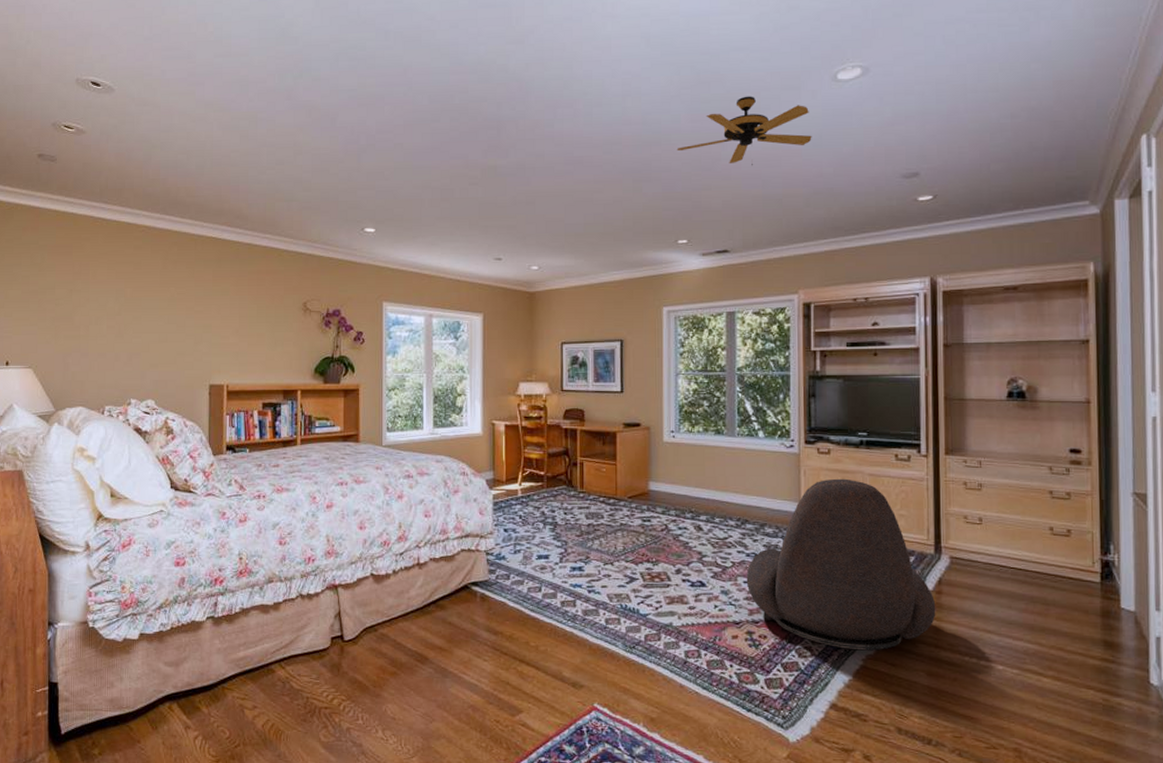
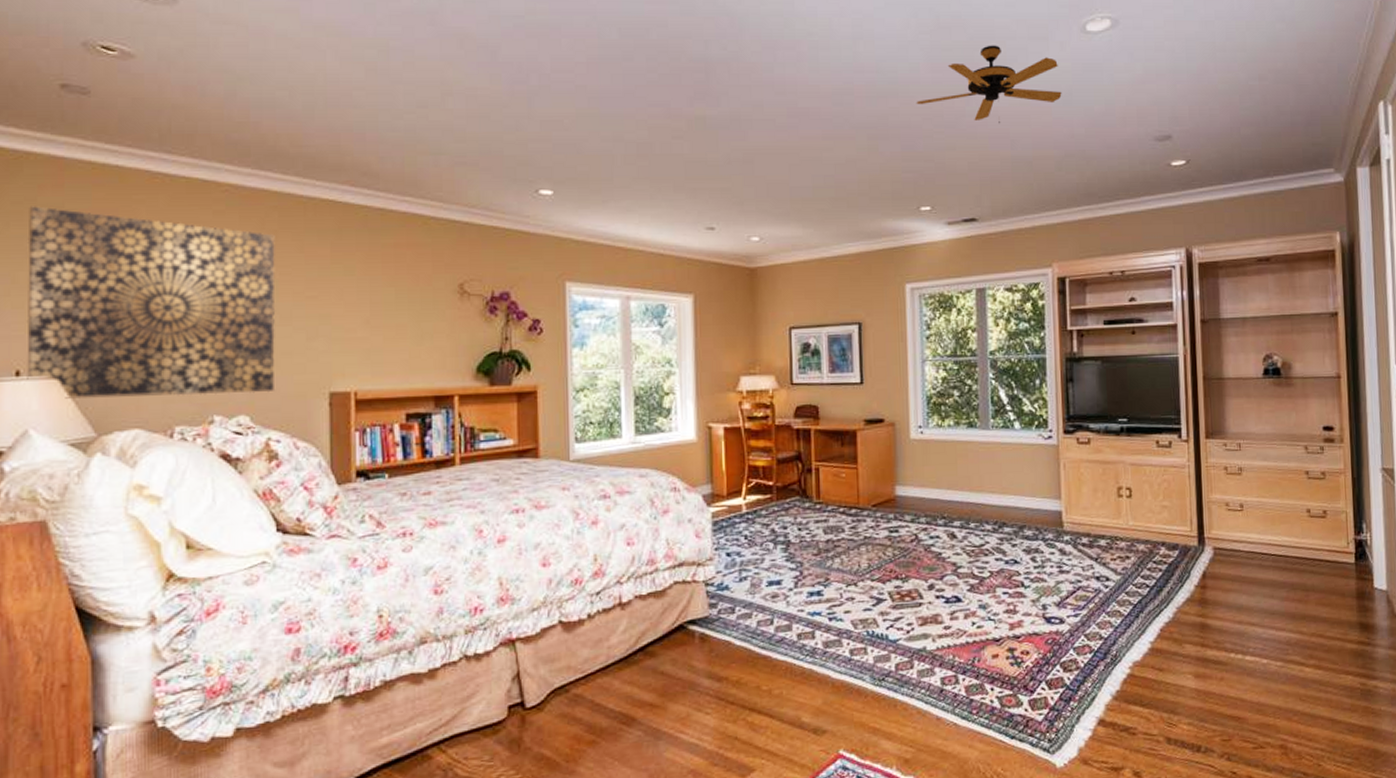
wall art: none [13,243,175,384] -> present [26,206,276,399]
armchair: present [746,478,936,650] -> none [1005,470,1202,657]

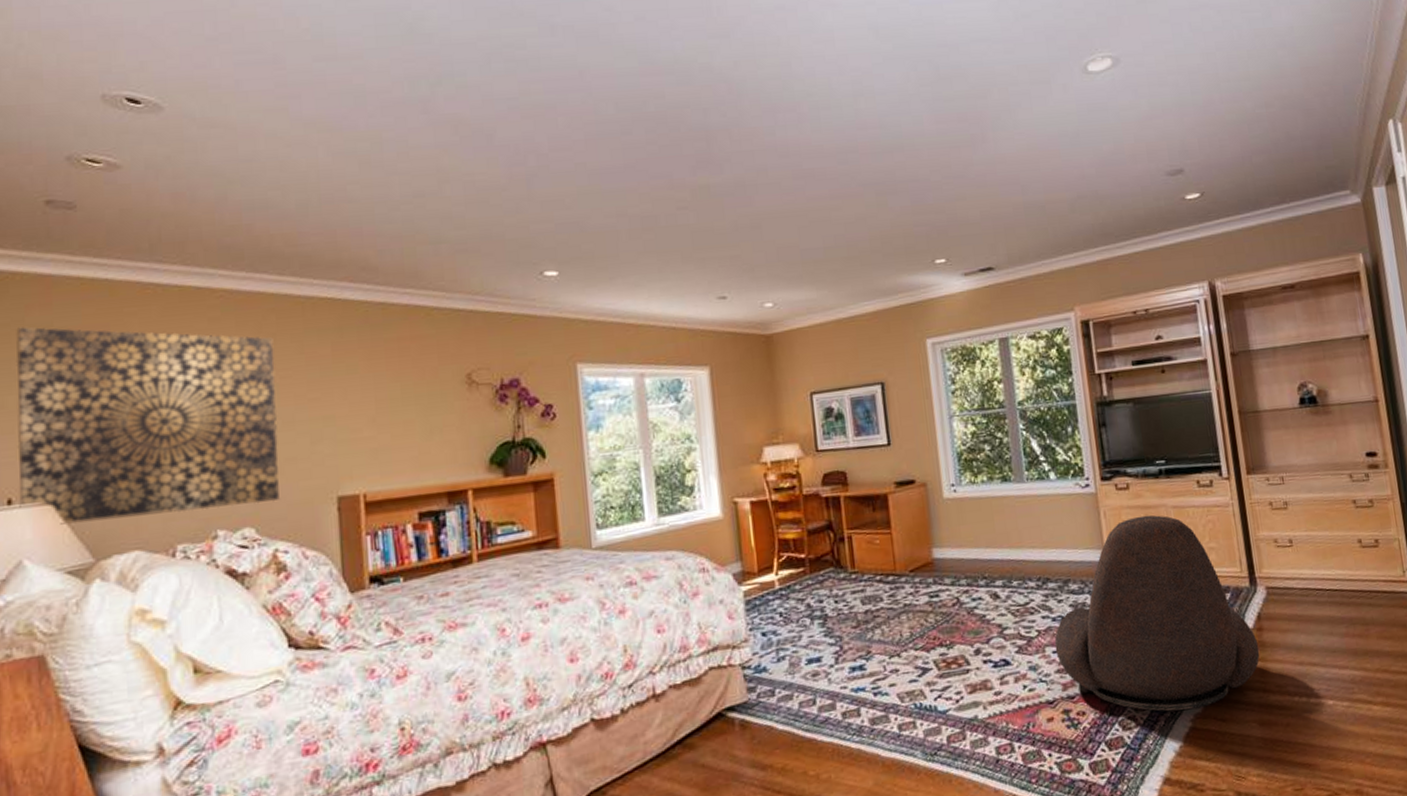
ceiling fan: present [916,45,1062,124] -> none [922,92,1069,171]
armchair: none [1005,470,1202,657] -> present [1054,514,1260,711]

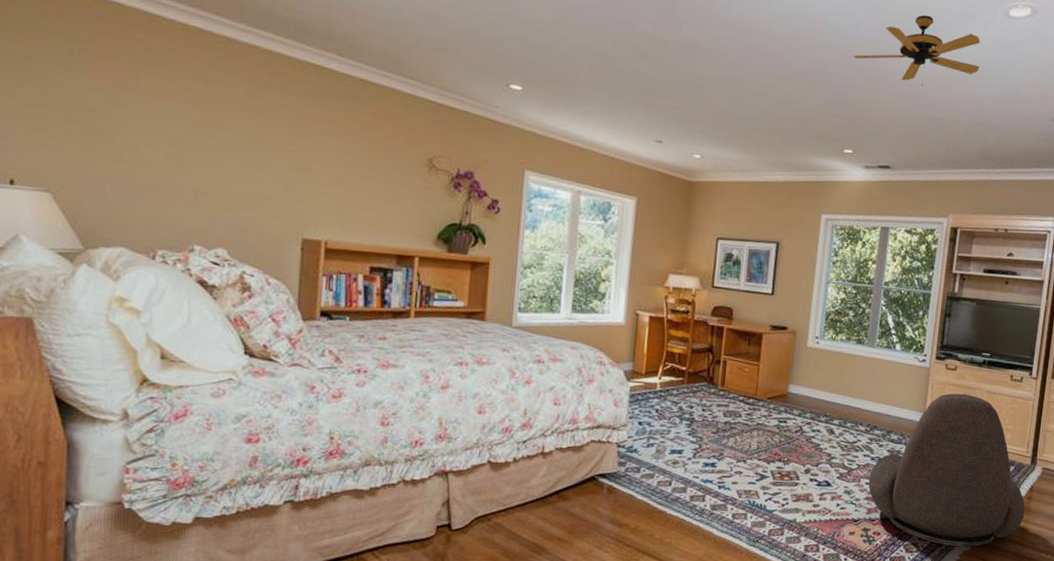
wall art: present [16,327,280,525] -> none [20,29,263,231]
ceiling fan: none [922,92,1069,171] -> present [853,14,980,87]

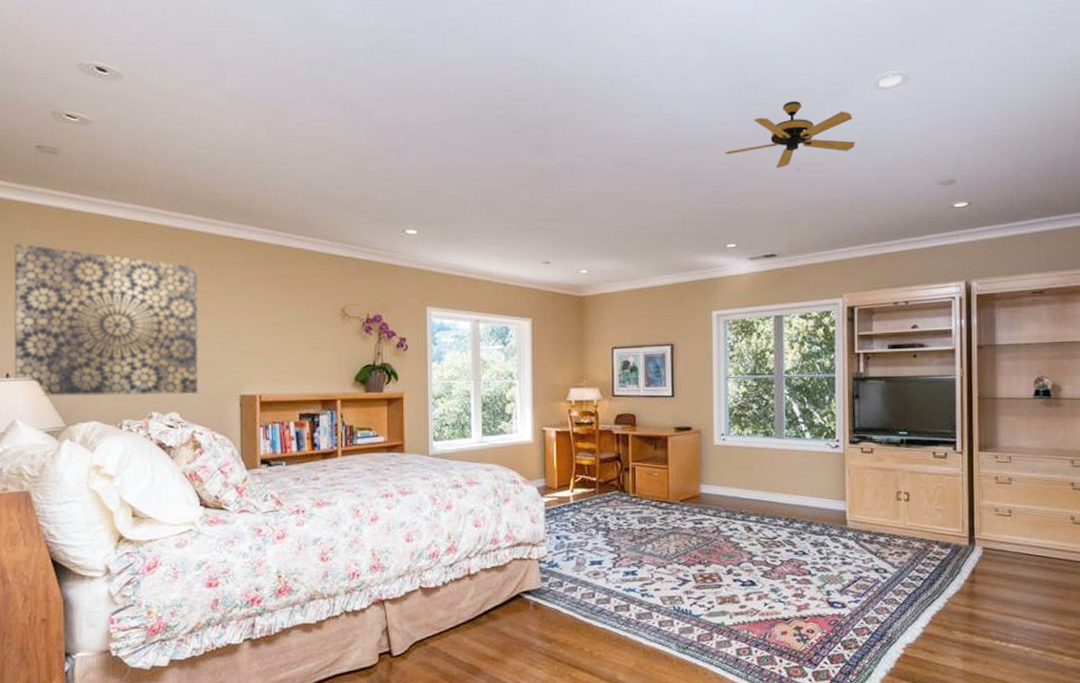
wall art: none [20,29,263,231] -> present [13,243,199,396]
armchair: present [868,393,1026,547] -> none [794,476,970,639]

